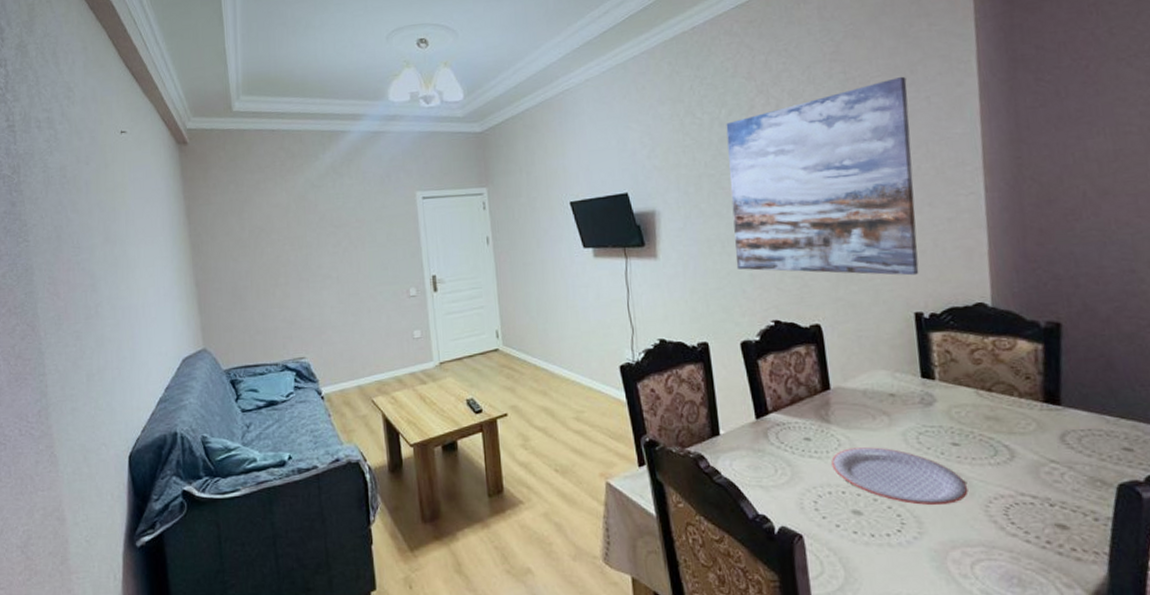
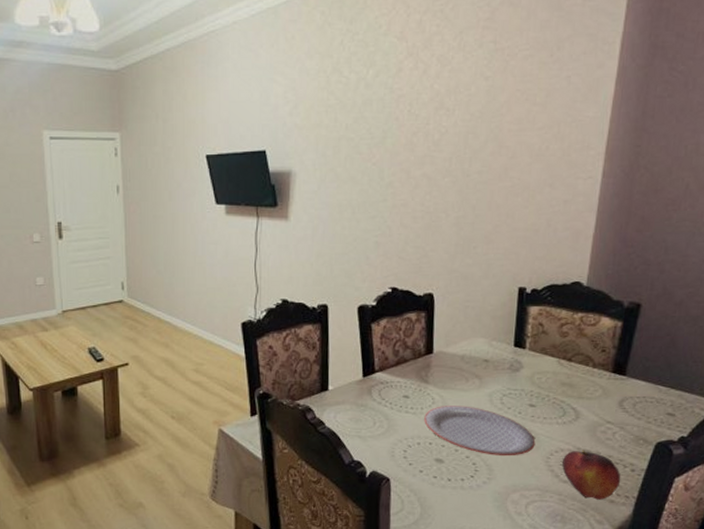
wall art: present [726,76,919,276] -> none [363,52,552,253]
fruit: none [1005,495,1084,557] -> present [562,450,621,500]

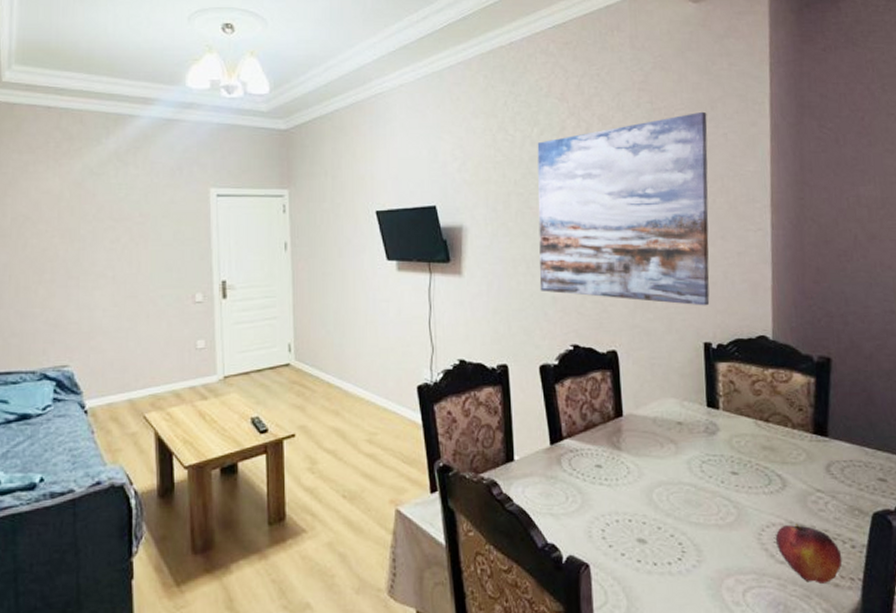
wall art: none [363,52,552,253] -> present [537,111,710,306]
plate: present [424,406,536,457] -> none [620,475,744,534]

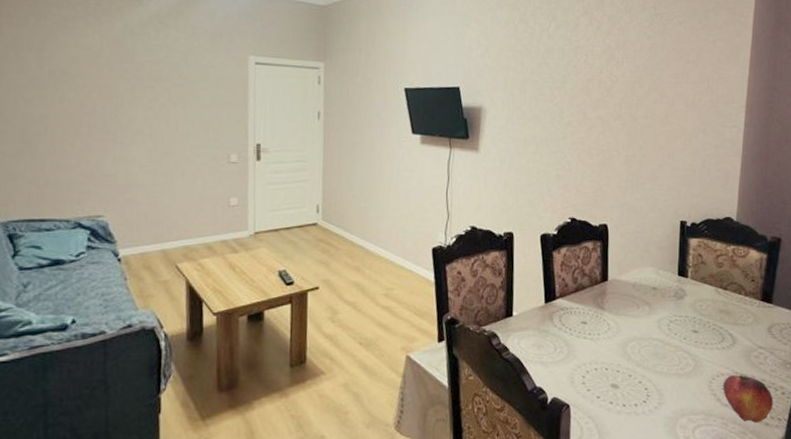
wall art: present [537,111,710,306] -> none [546,19,701,190]

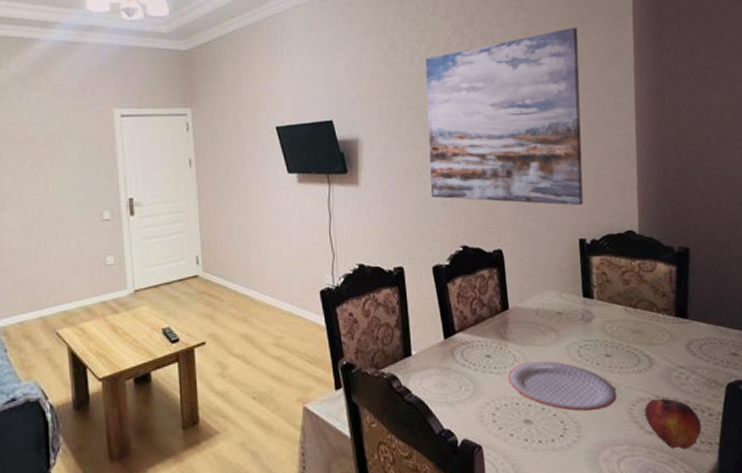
wall art: none [546,19,701,190] -> present [425,27,584,206]
plate: none [601,331,699,381] -> present [508,361,617,412]

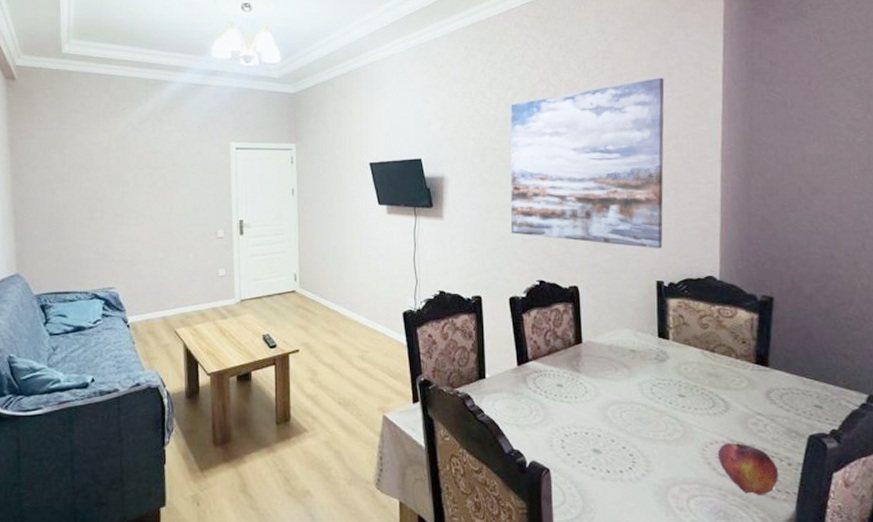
plate: present [508,361,617,412] -> none [579,395,689,448]

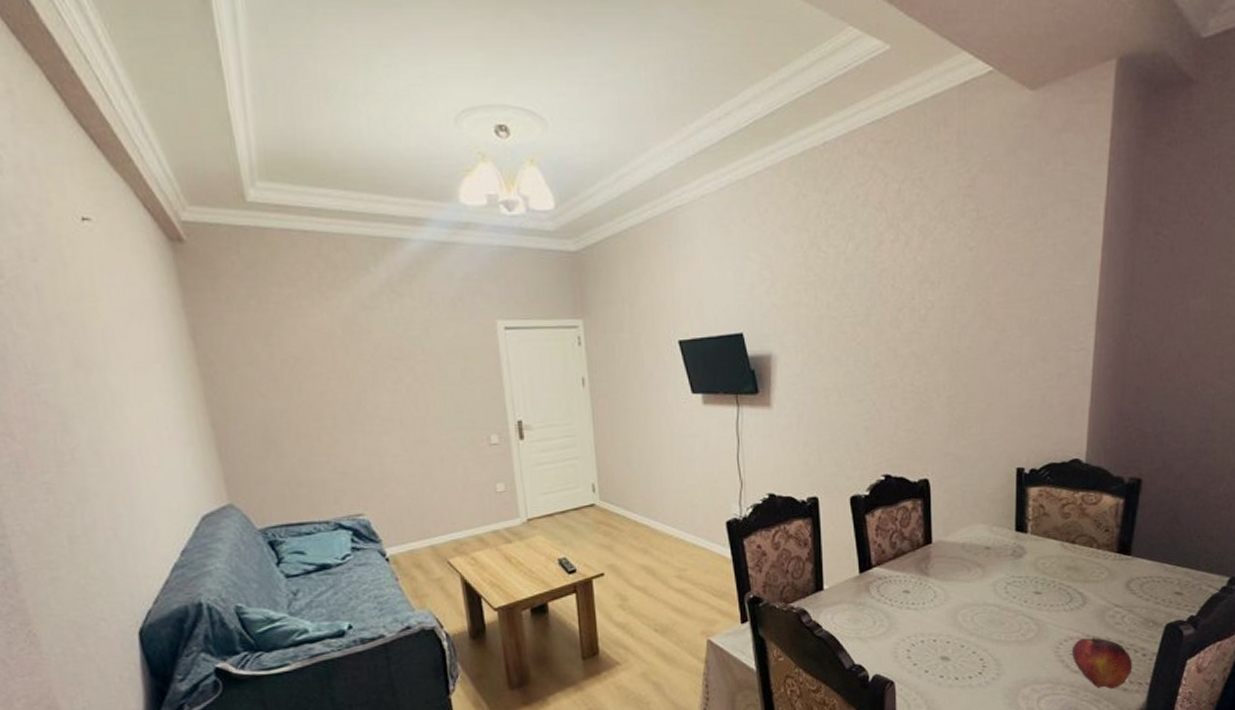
wall art: present [510,77,665,249] -> none [851,219,1036,431]

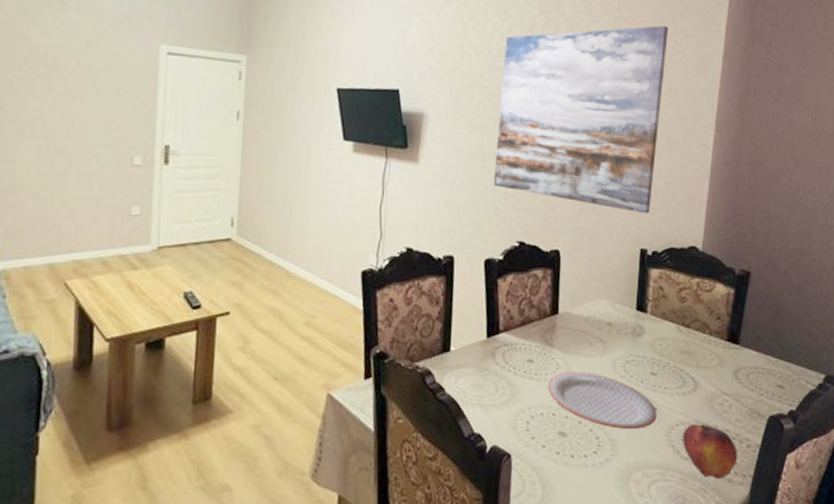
wall art: none [851,219,1036,431] -> present [493,25,669,214]
plate: none [927,597,1044,649] -> present [548,372,657,430]

